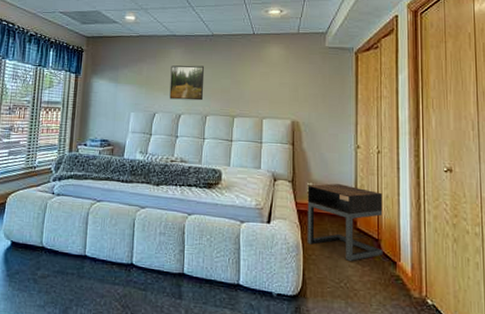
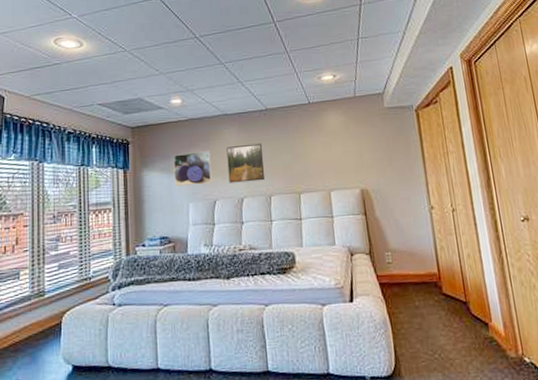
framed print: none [119,66,156,97] -> present [173,151,212,186]
nightstand: present [307,183,383,261] -> none [386,249,474,329]

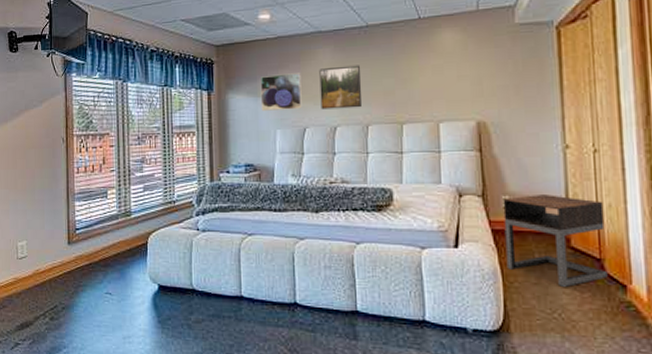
nightstand: none [386,249,474,329] -> present [503,195,608,287]

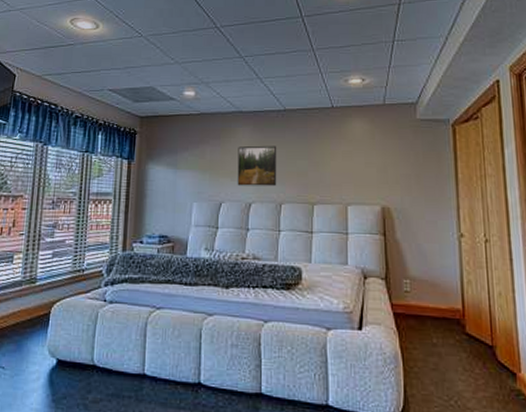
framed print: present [260,73,302,111] -> none [179,149,220,184]
nightstand: present [503,195,608,287] -> none [404,280,500,373]

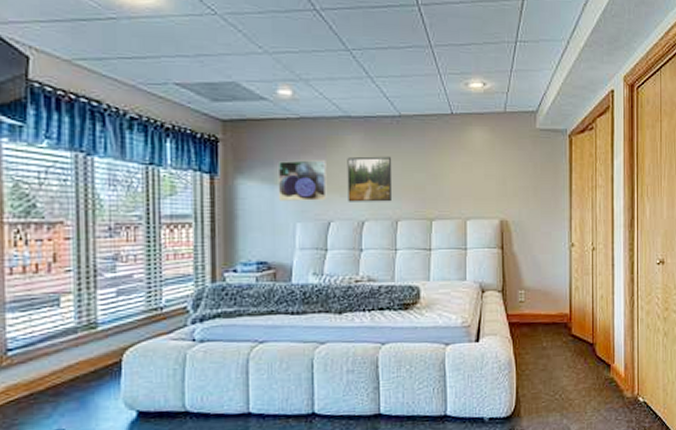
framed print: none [179,149,220,184] -> present [277,160,327,201]

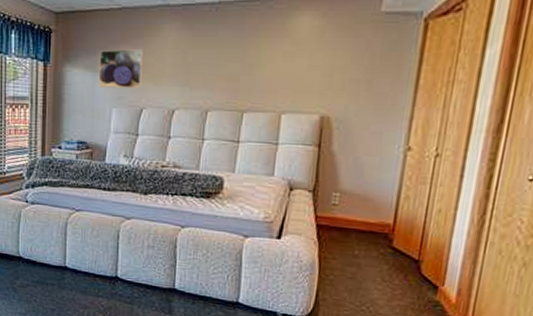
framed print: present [347,156,393,202] -> none [160,45,207,92]

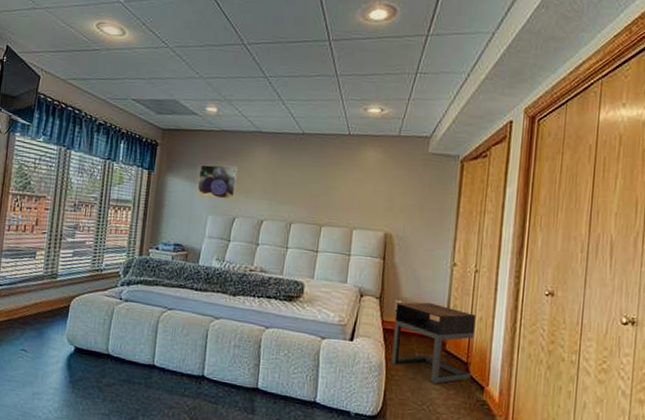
nightstand: none [325,194,434,284] -> present [391,302,476,384]

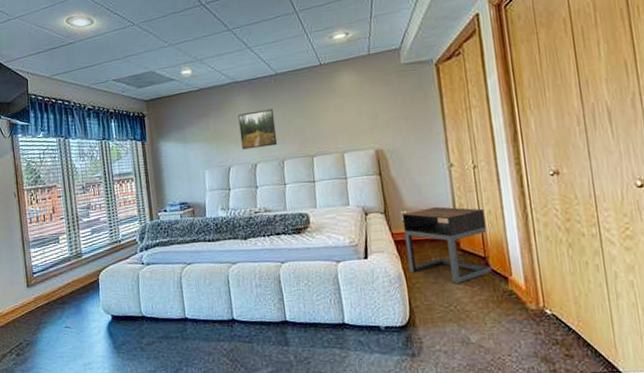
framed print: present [196,164,238,200] -> none [187,119,226,155]
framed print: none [251,165,292,207] -> present [238,108,278,150]

